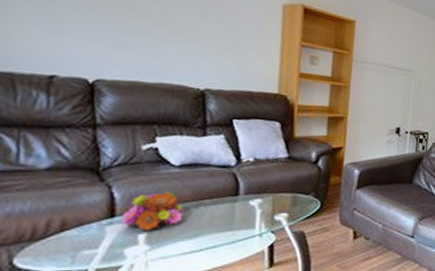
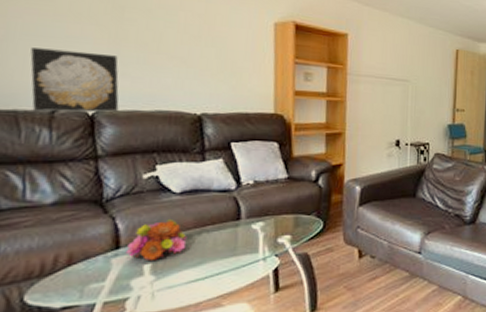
wall art: none [30,10,122,82] -> present [30,47,119,113]

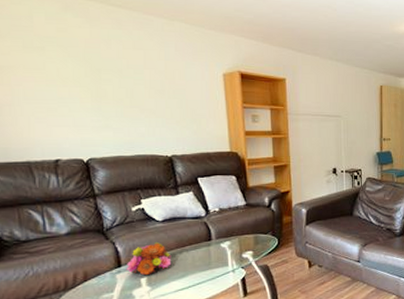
wall art: present [30,47,119,113] -> none [33,109,106,161]

